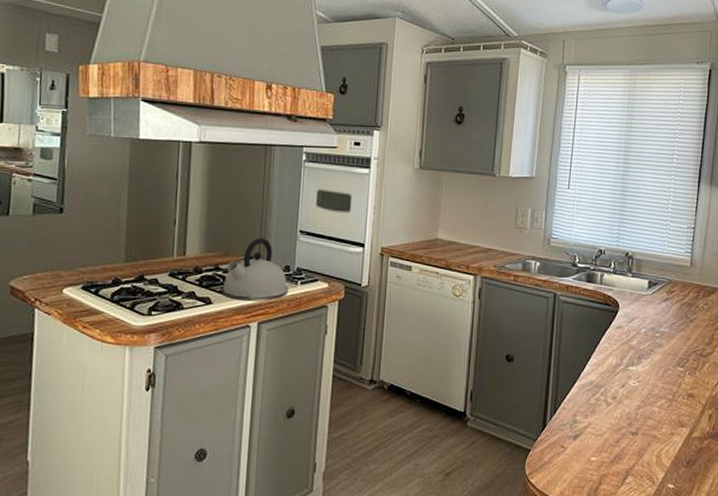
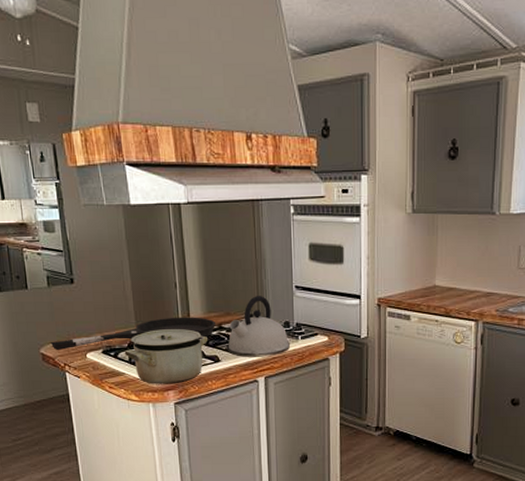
frying pan: none [23,254,212,284] -> present [50,317,215,351]
saucepan: none [106,266,201,328] -> present [124,329,207,386]

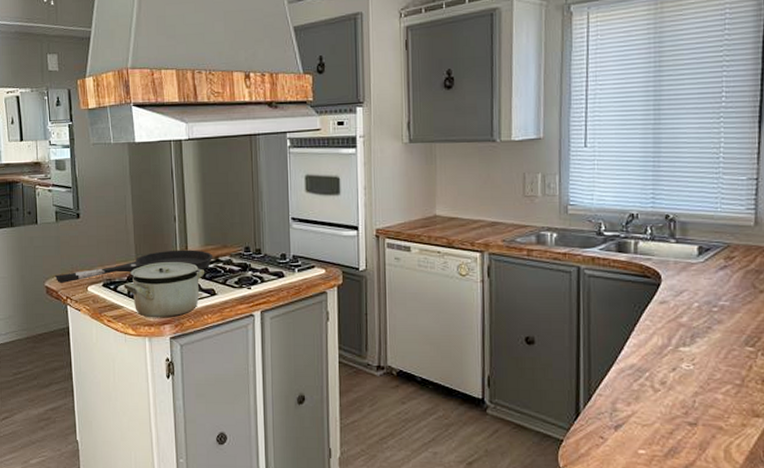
kettle: present [228,296,290,358] -> none [224,228,286,292]

